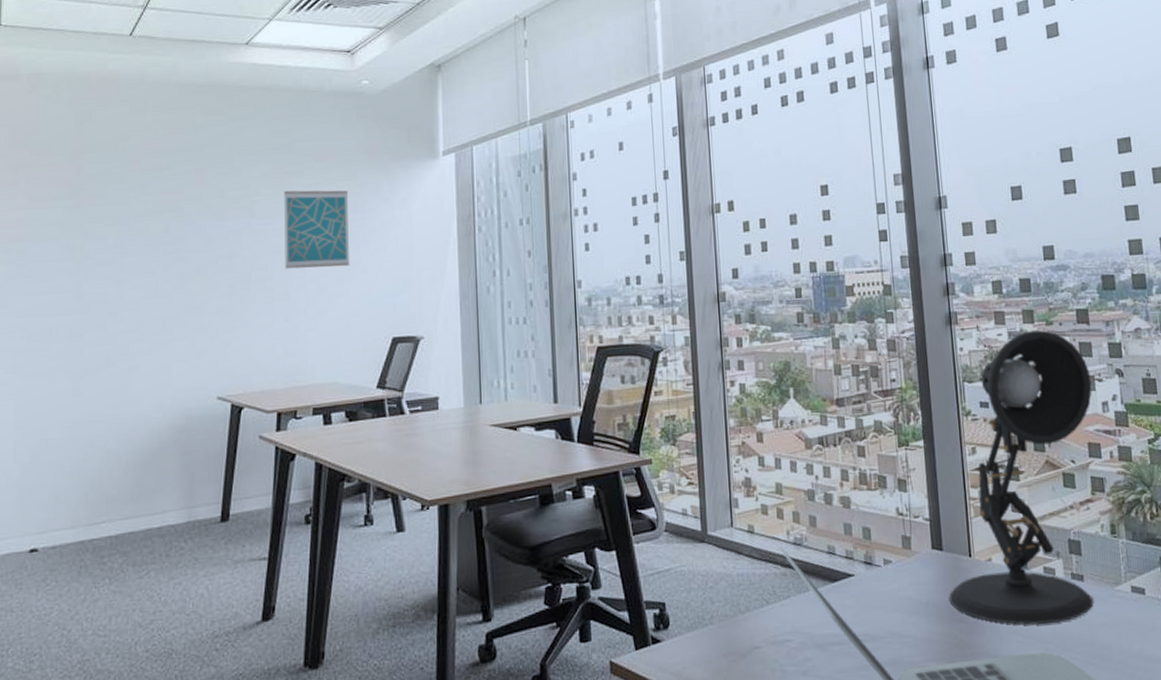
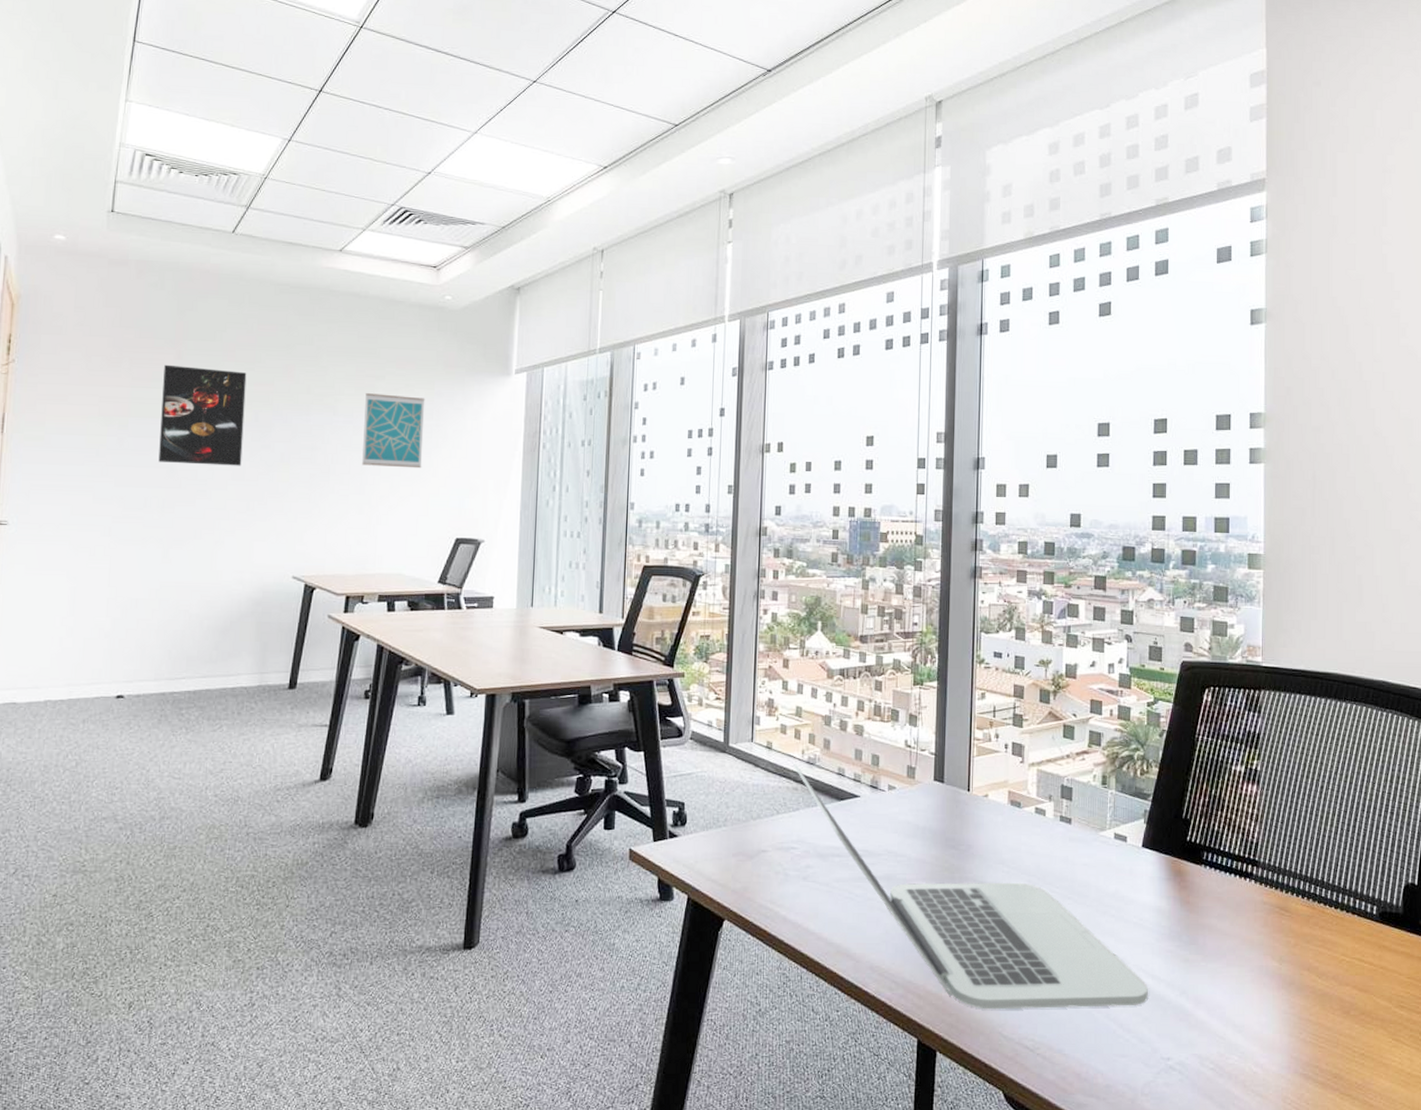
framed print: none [63,181,154,287] -> present [158,364,247,466]
desk lamp: present [949,329,1094,625] -> none [945,590,1101,859]

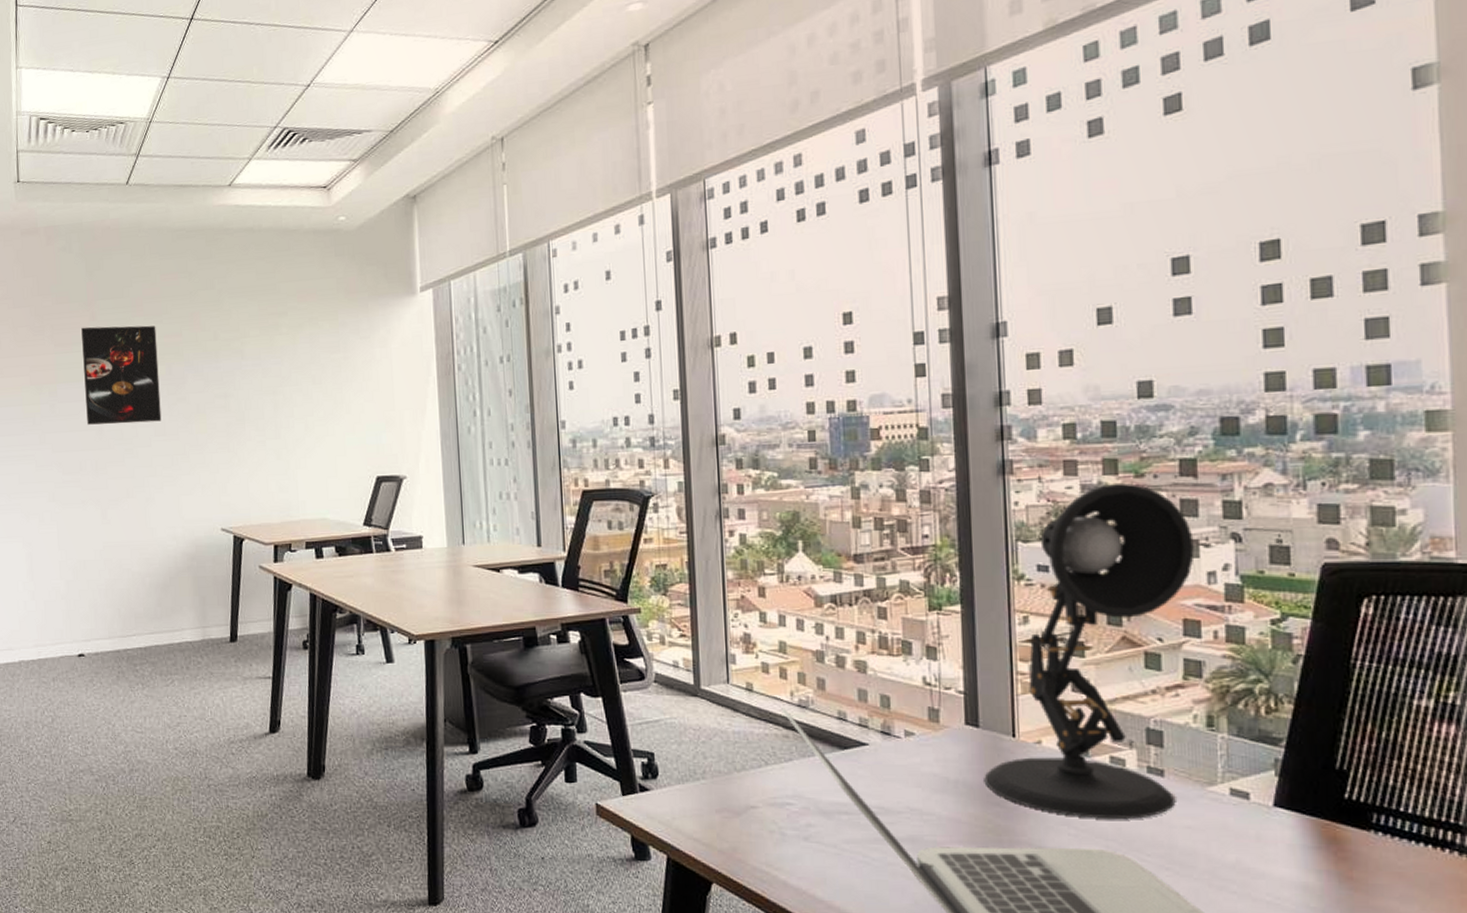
wall art: present [362,393,425,469] -> none [270,330,335,409]
desk lamp: none [945,590,1101,859] -> present [984,482,1195,820]

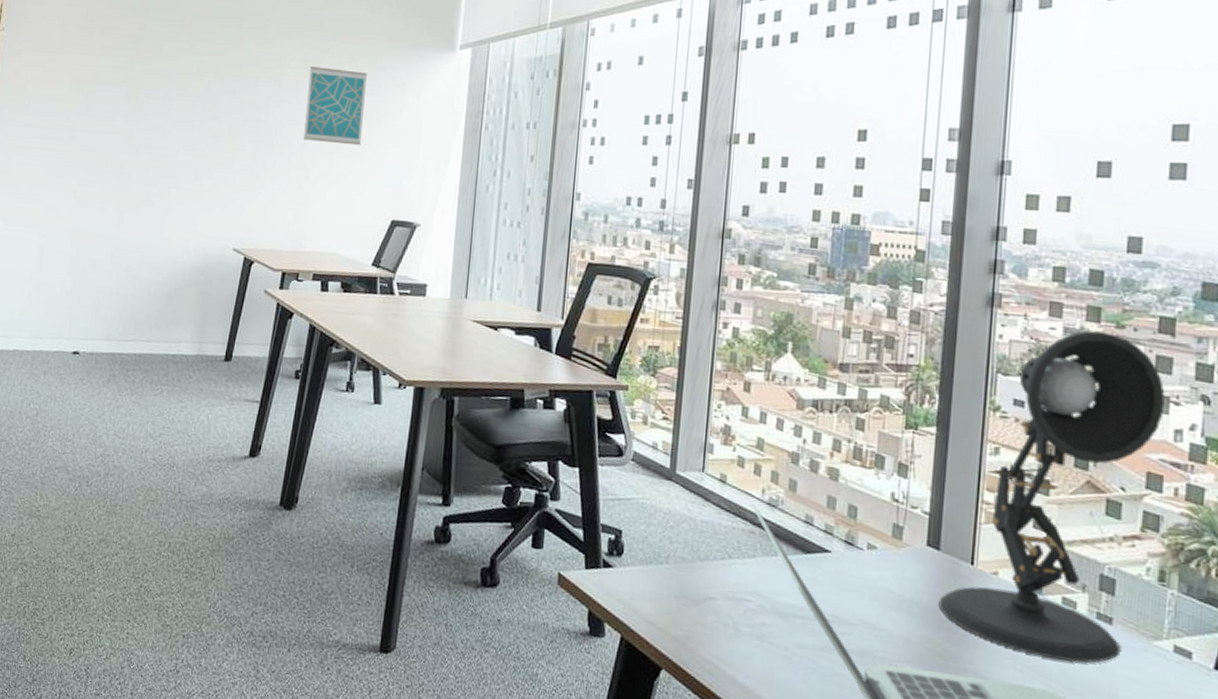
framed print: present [81,325,162,425] -> none [119,34,201,136]
wall art: none [270,330,335,409] -> present [303,66,368,146]

